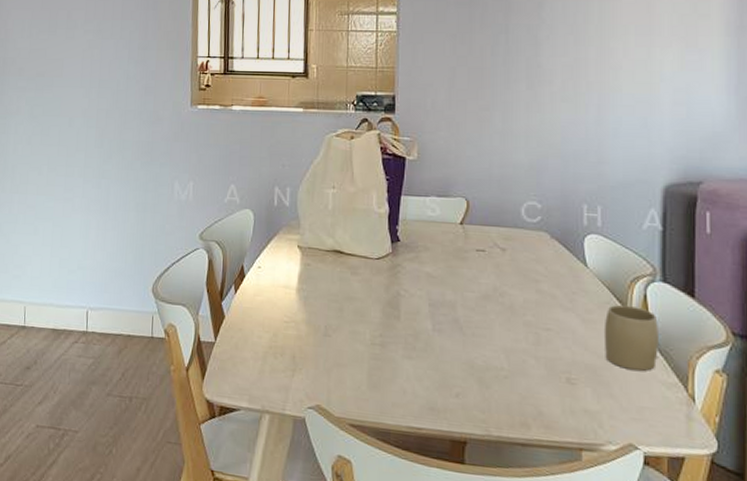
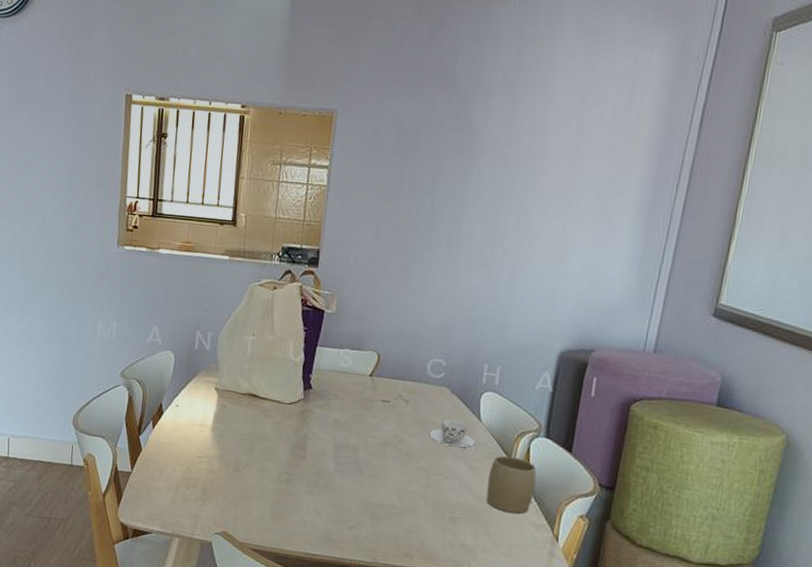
teacup: none [532,267,588,298] -> present [429,419,478,449]

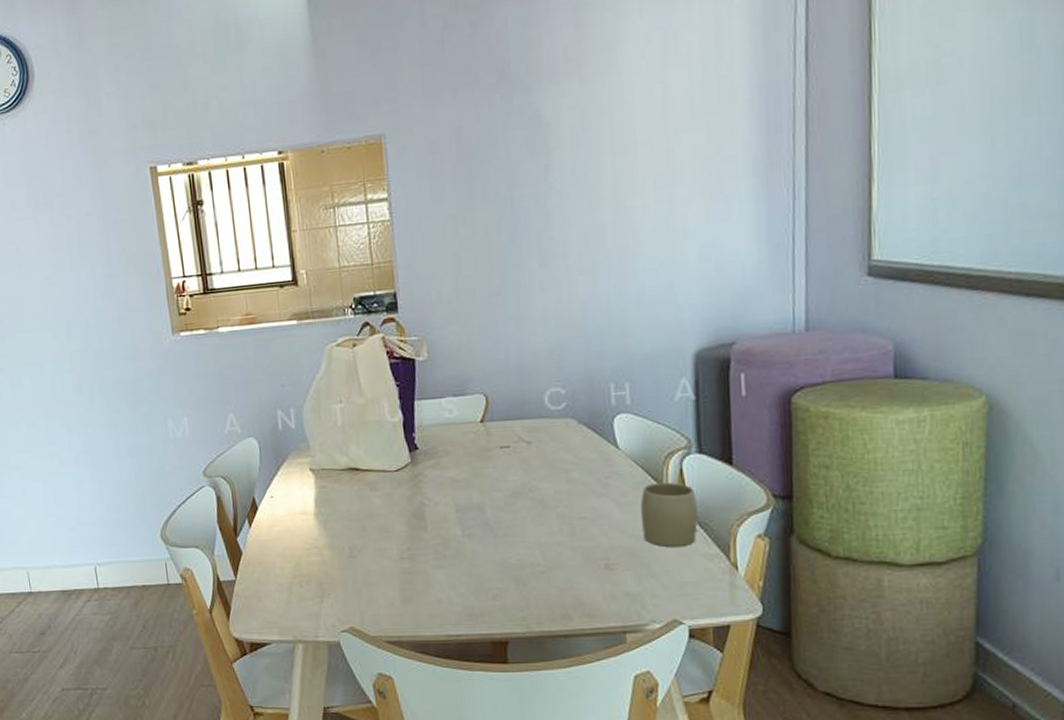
teacup: present [429,419,478,449] -> none [562,453,621,484]

